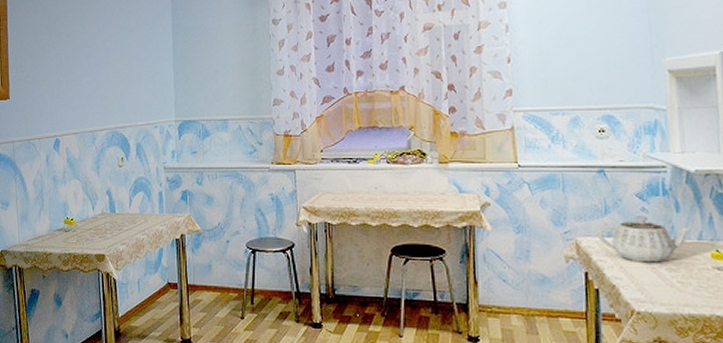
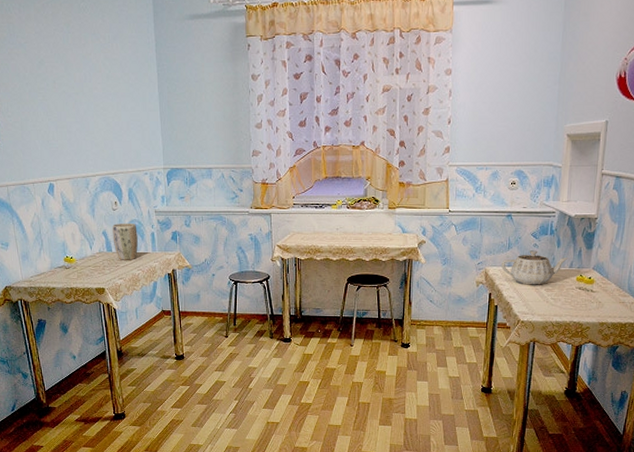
plant pot: none [117,180,144,223] -> present [112,222,138,260]

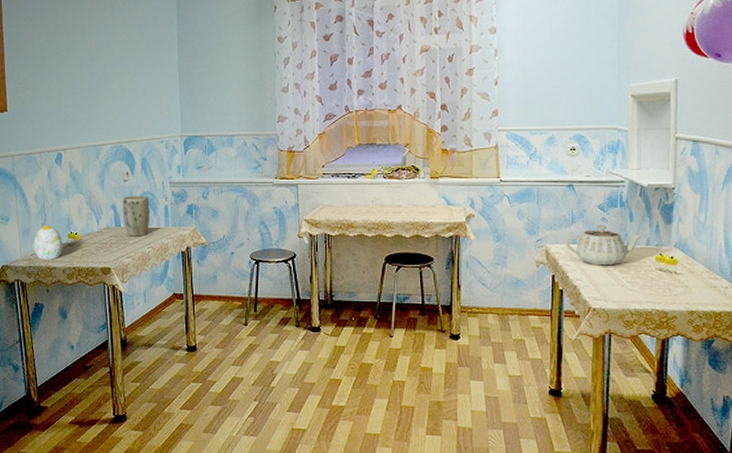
decorative egg: none [32,249,60,281] -> present [33,225,63,260]

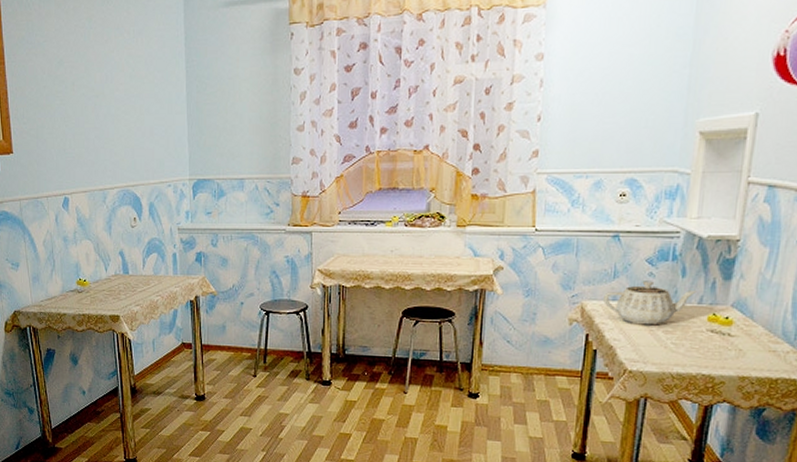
decorative egg: present [33,225,63,260] -> none [43,271,72,306]
plant pot: present [122,195,150,237] -> none [130,241,158,285]

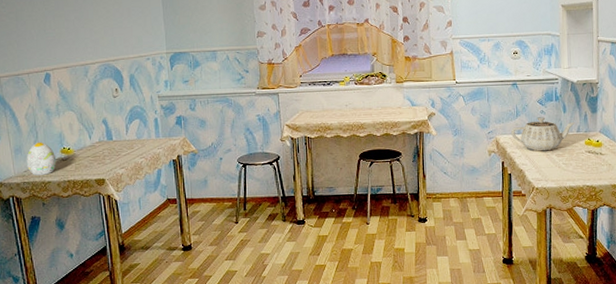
decorative egg: none [43,271,72,306] -> present [26,142,57,175]

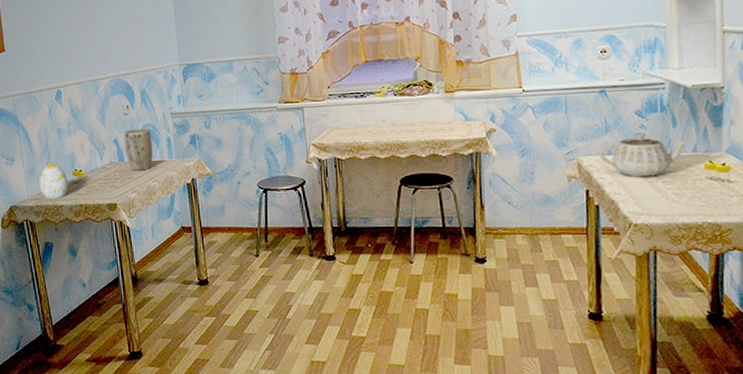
plant pot: none [113,109,141,149] -> present [124,128,153,171]

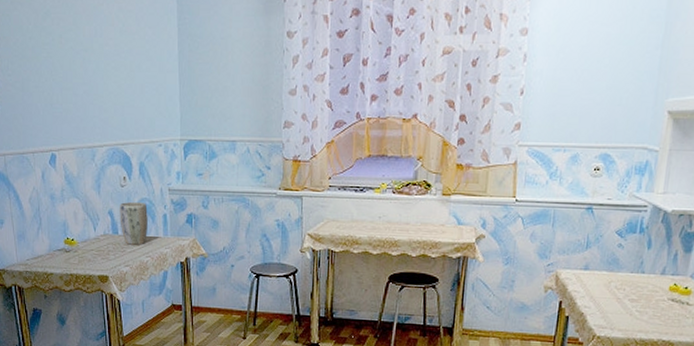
decorative egg: present [39,163,69,199] -> none [29,229,60,266]
teapot: present [599,133,690,177] -> none [576,251,661,294]

